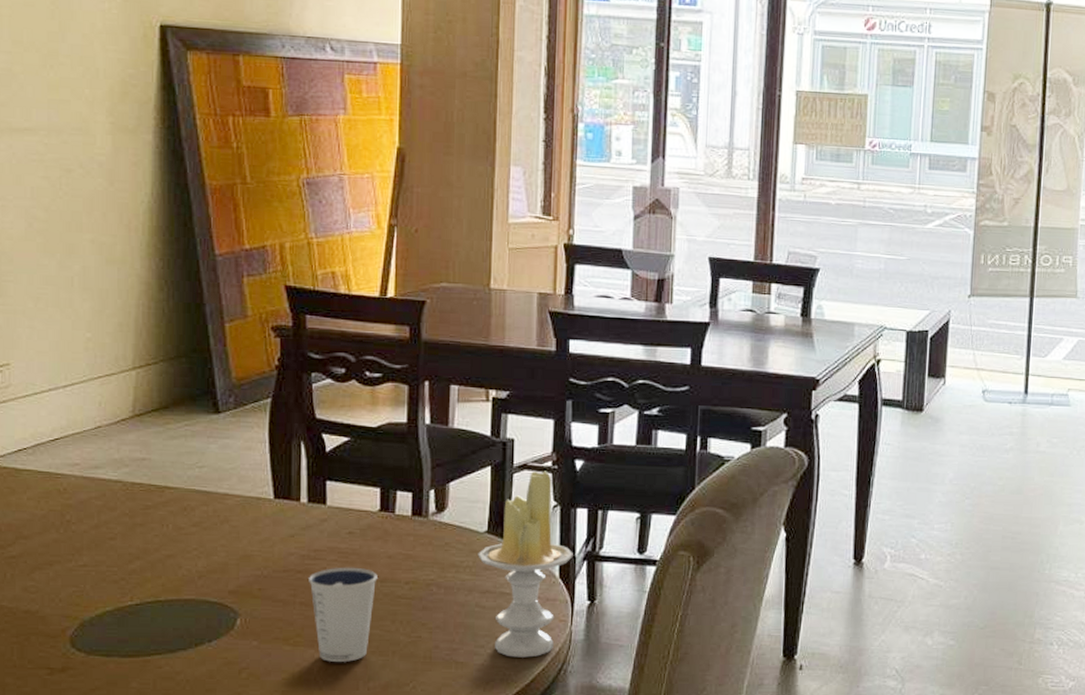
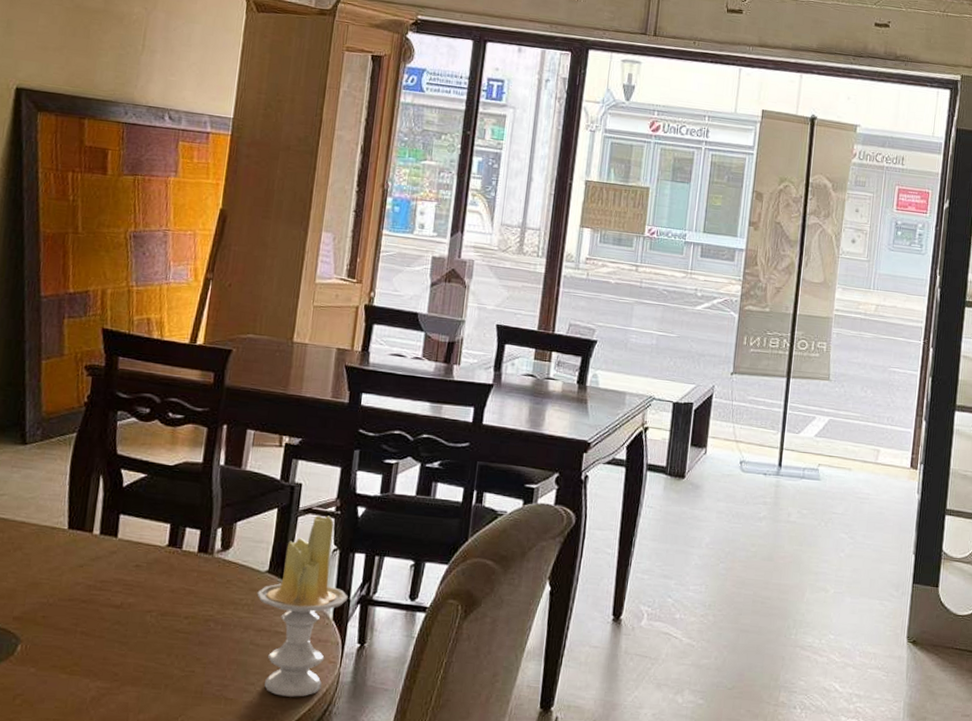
dixie cup: present [309,567,378,663] -> none [92,599,159,694]

